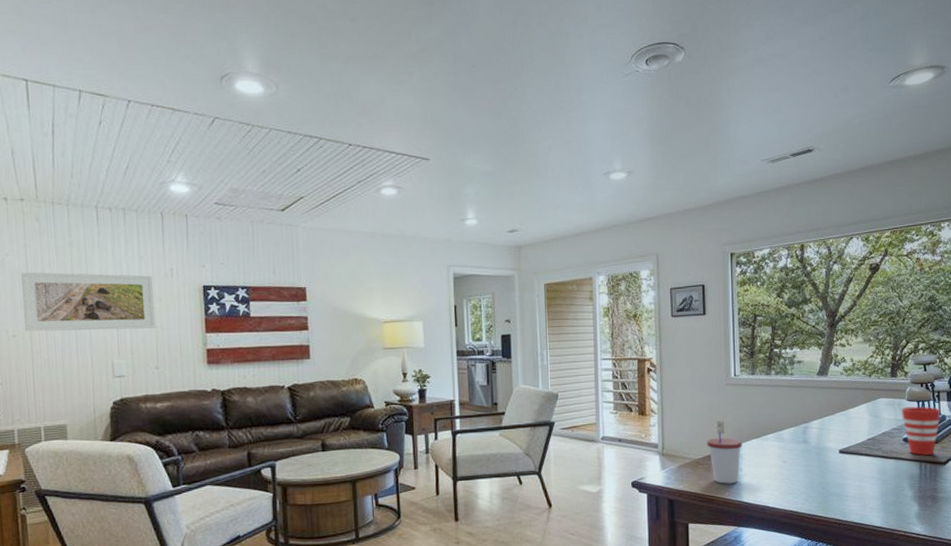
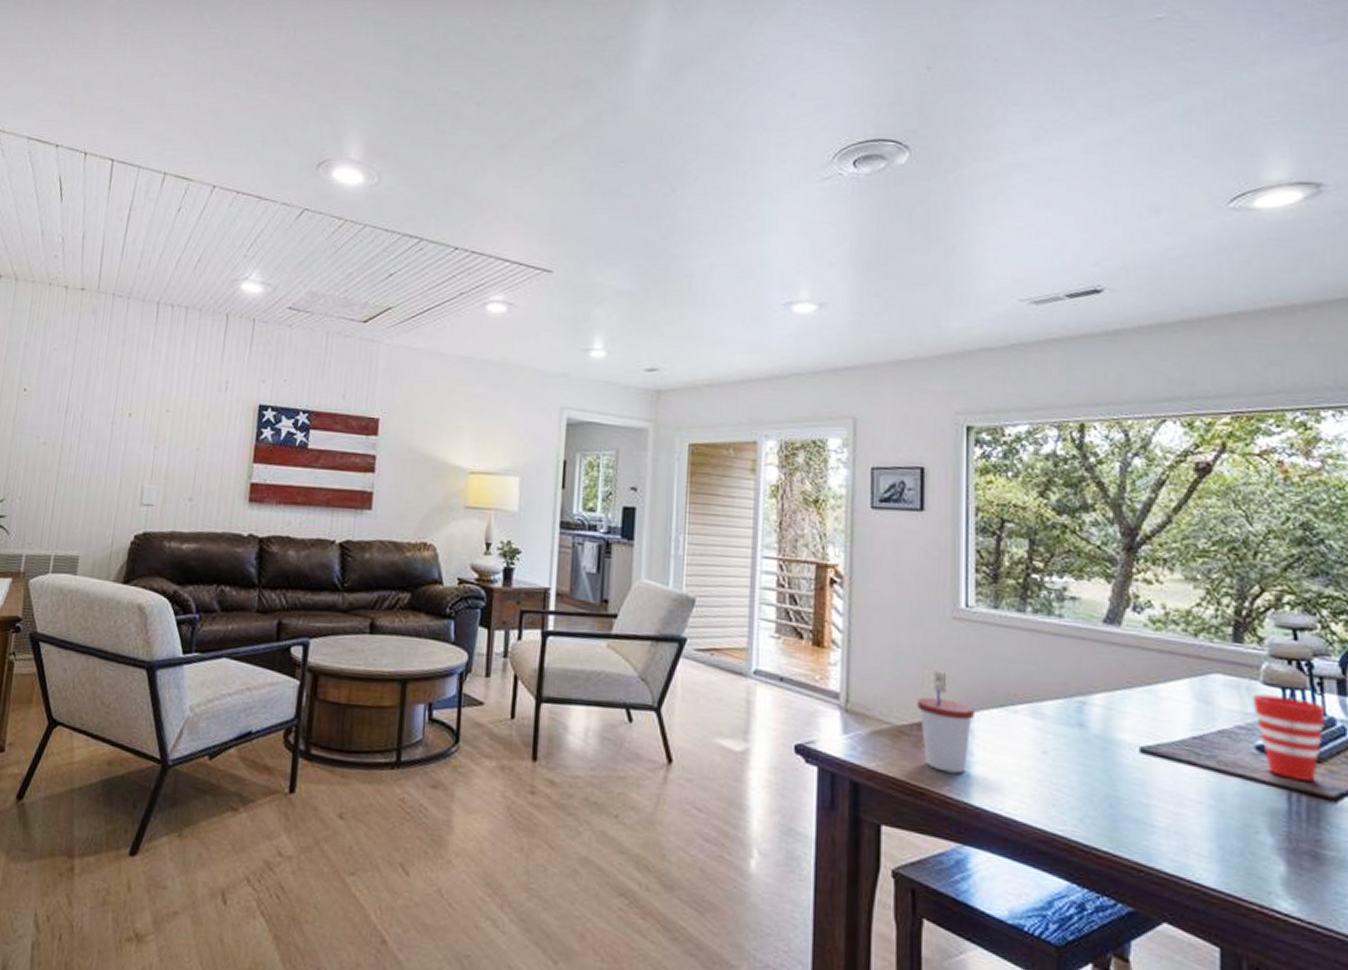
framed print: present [21,272,156,332] -> none [57,370,205,451]

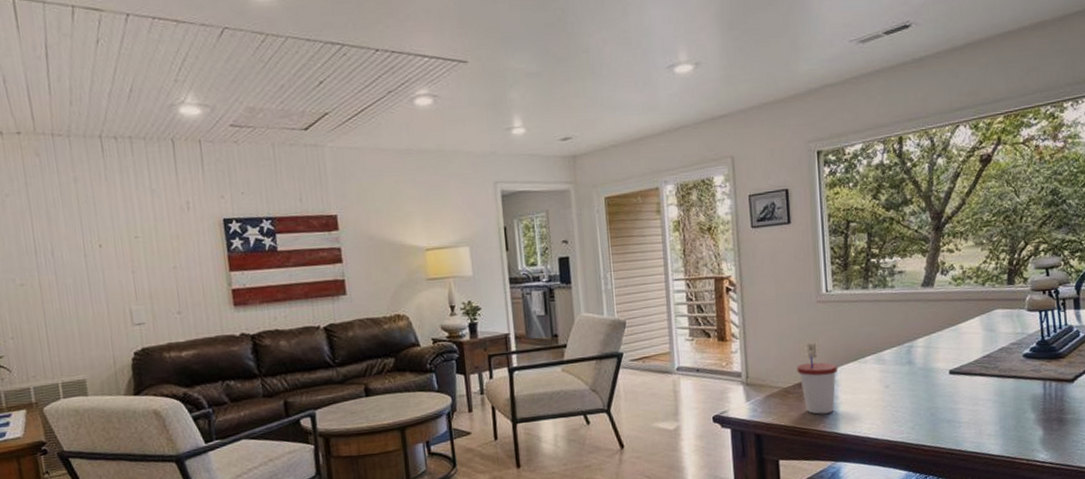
cup: present [1252,693,1326,781] -> none [1020,316,1067,373]

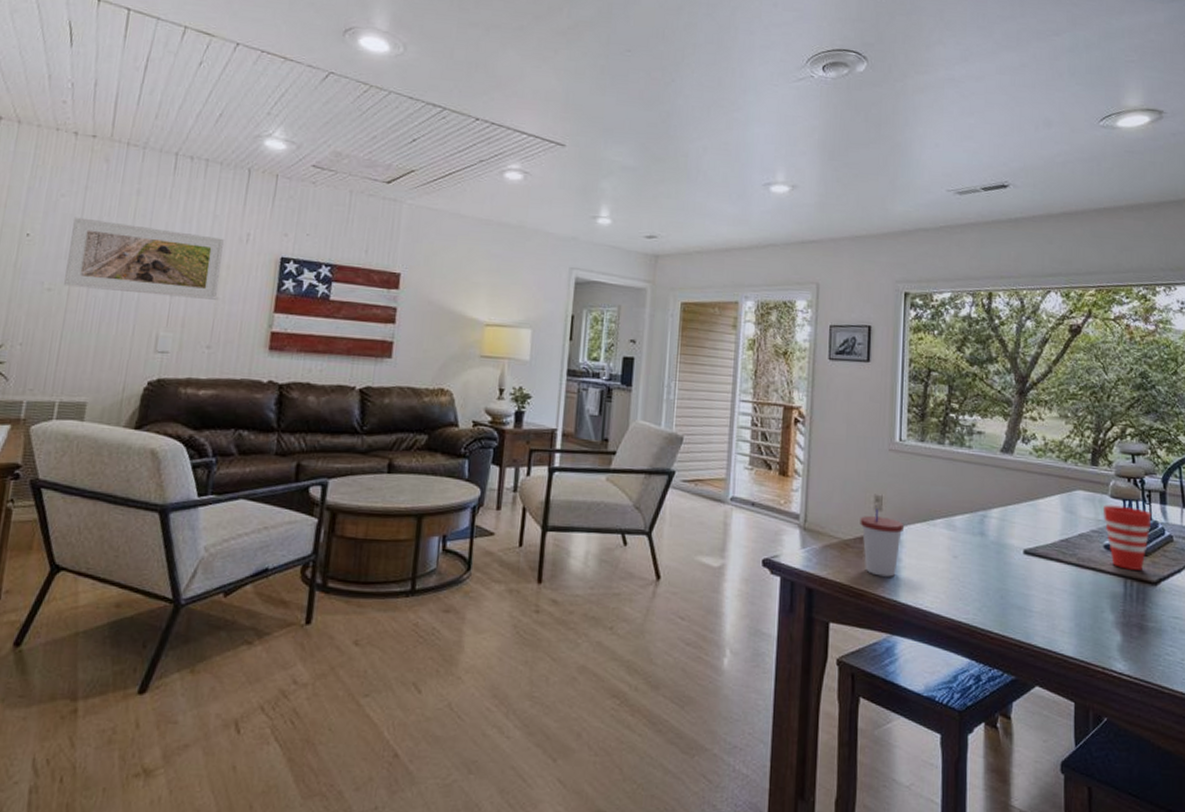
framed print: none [24,210,175,280] -> present [64,217,225,300]
cup: none [1020,316,1067,373] -> present [1102,505,1152,570]

